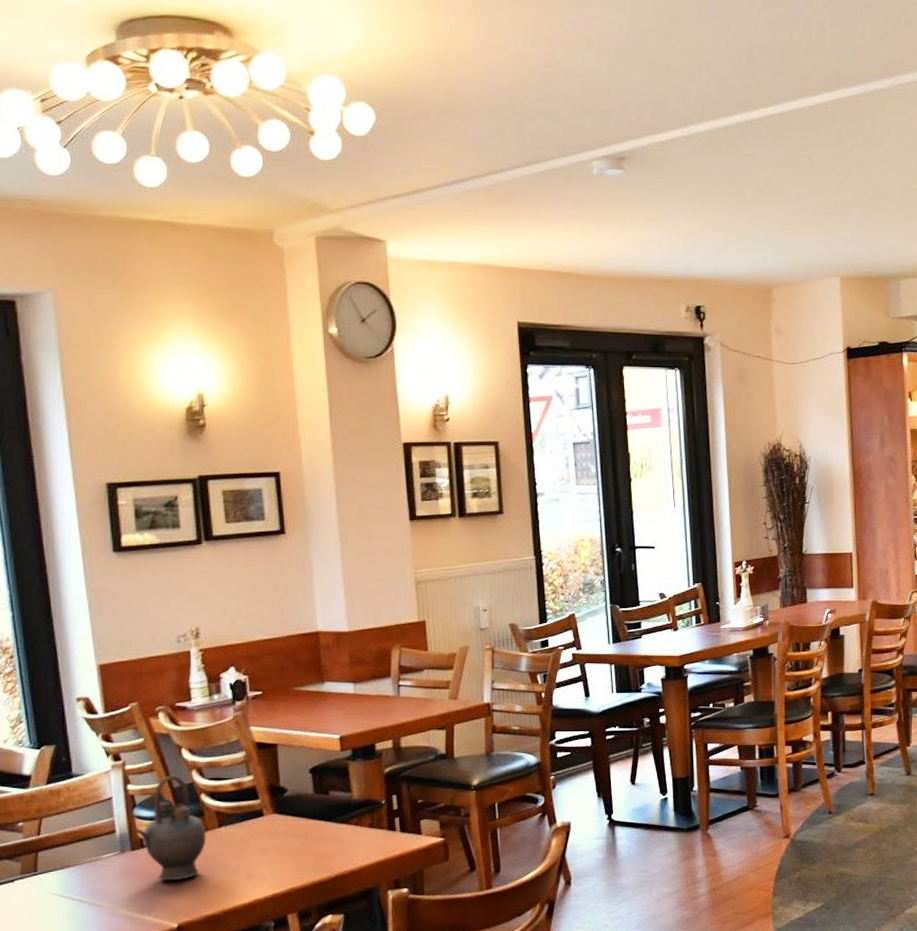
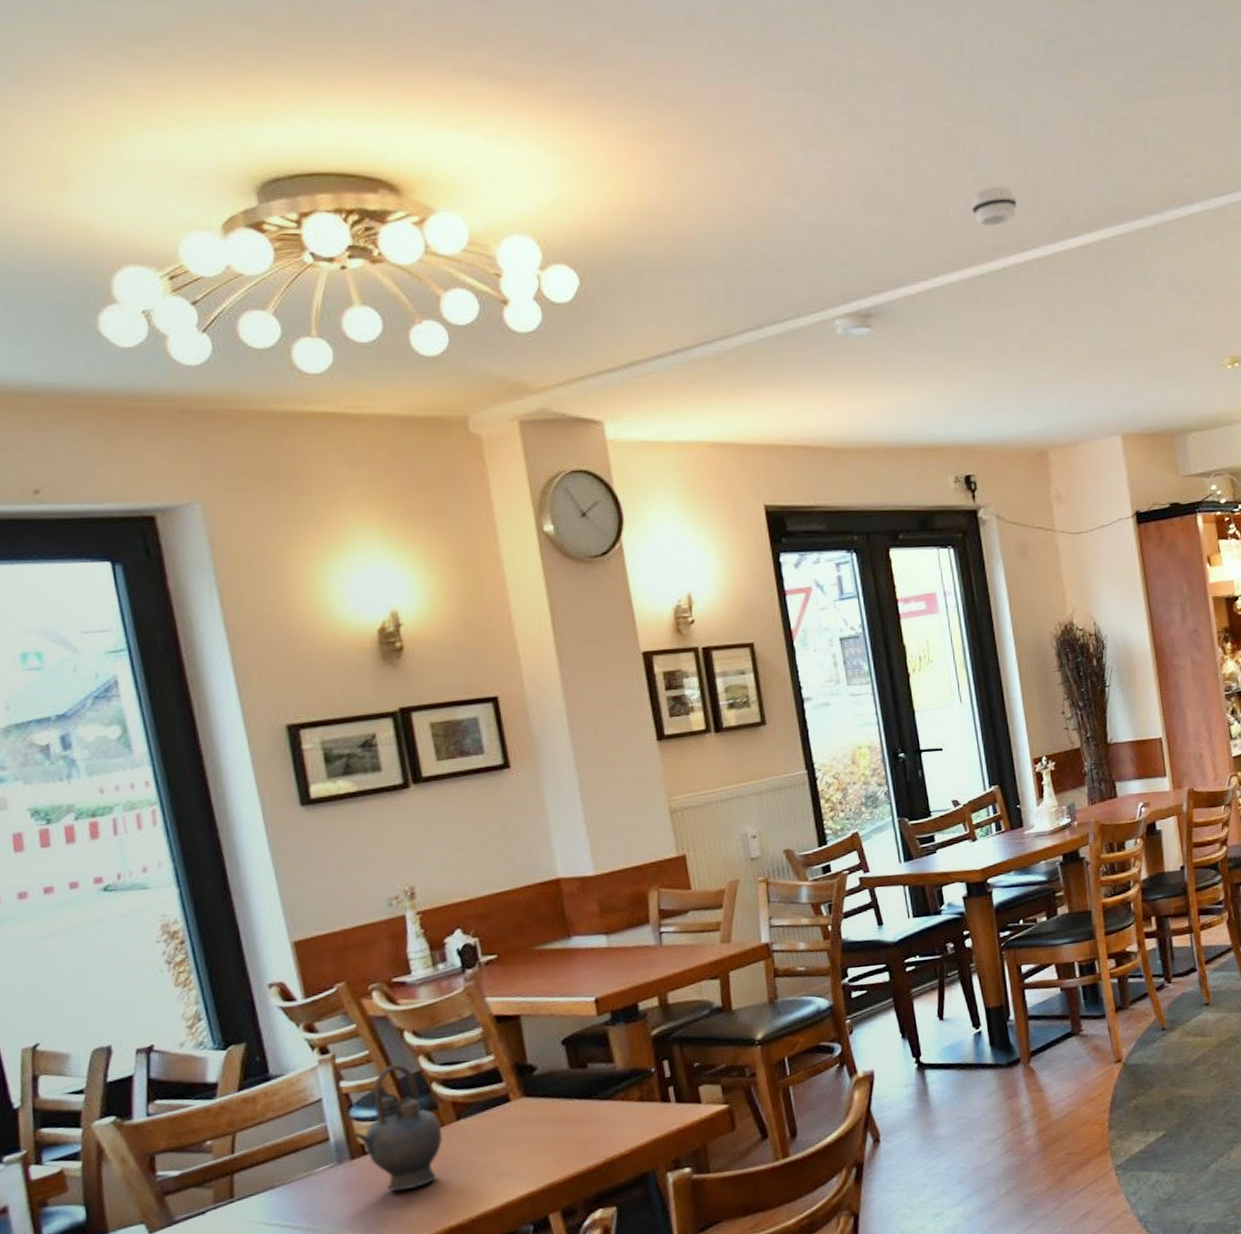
smoke detector: none [722,46,764,83] -> present [970,186,1017,226]

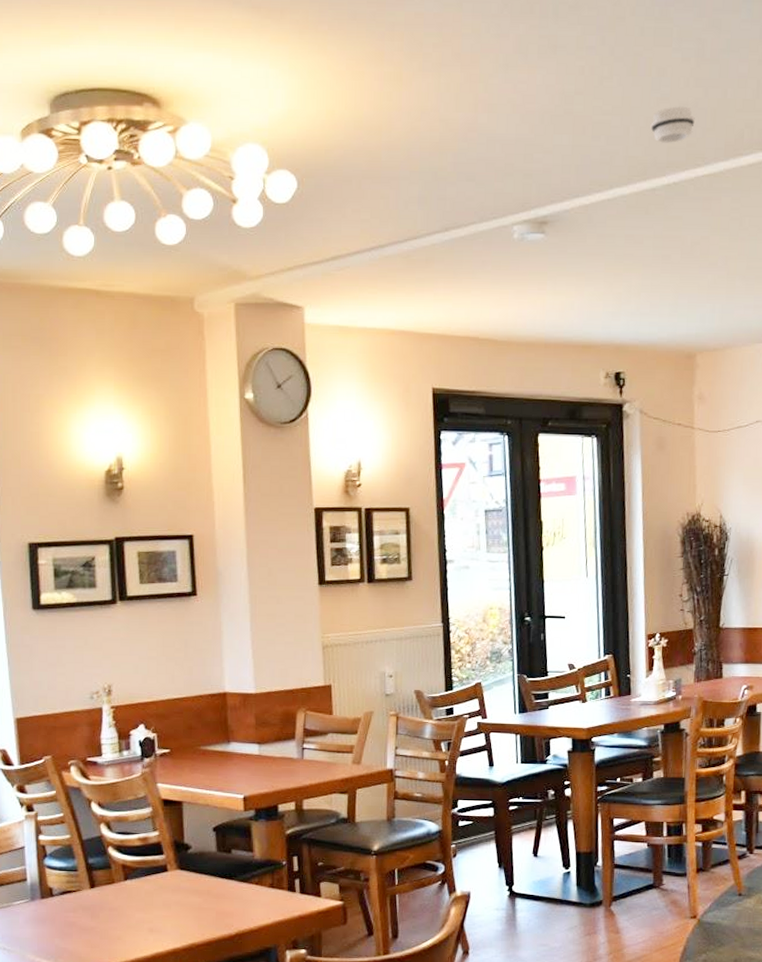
teapot: present [352,1063,443,1192] -> none [44,827,112,931]

